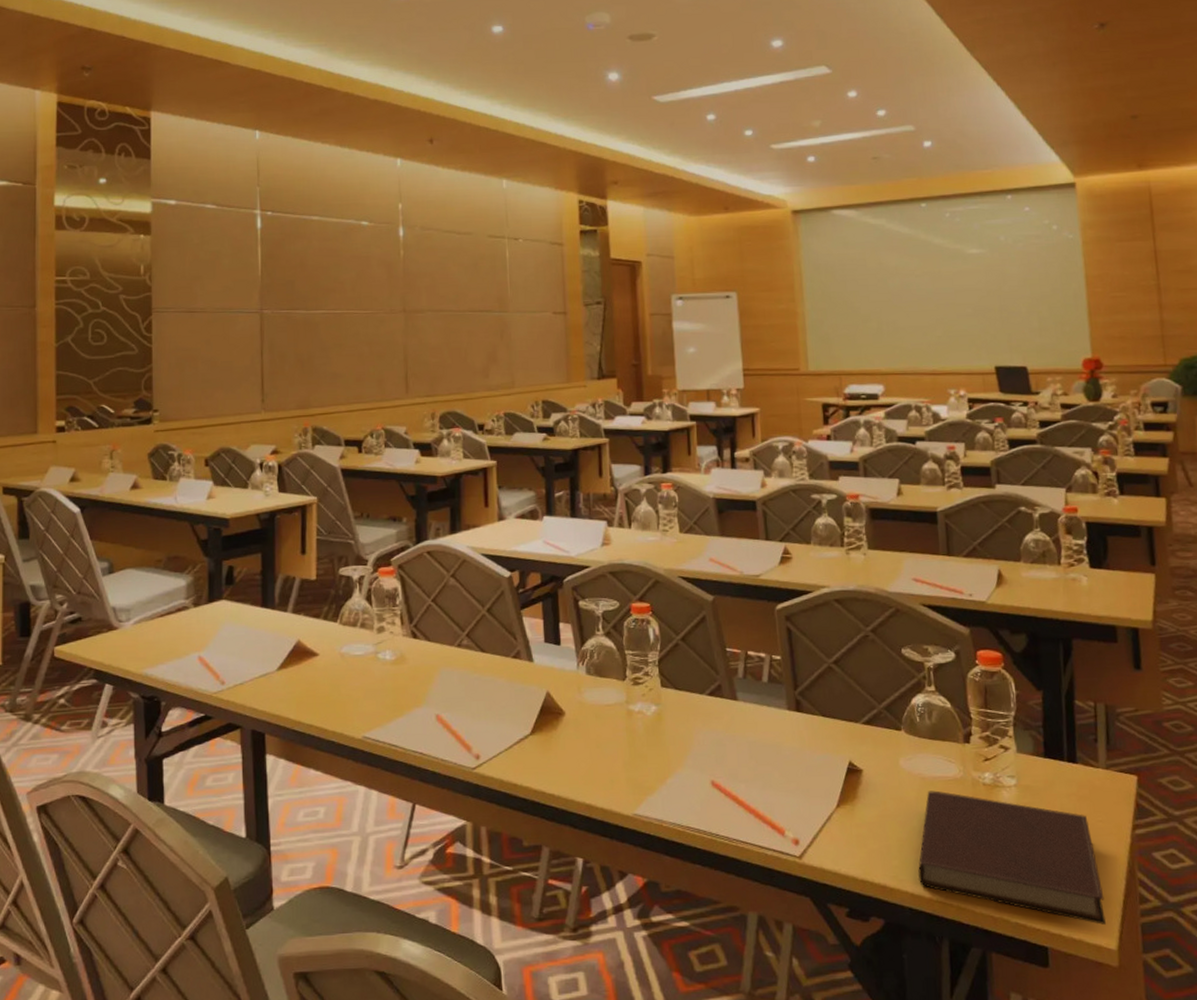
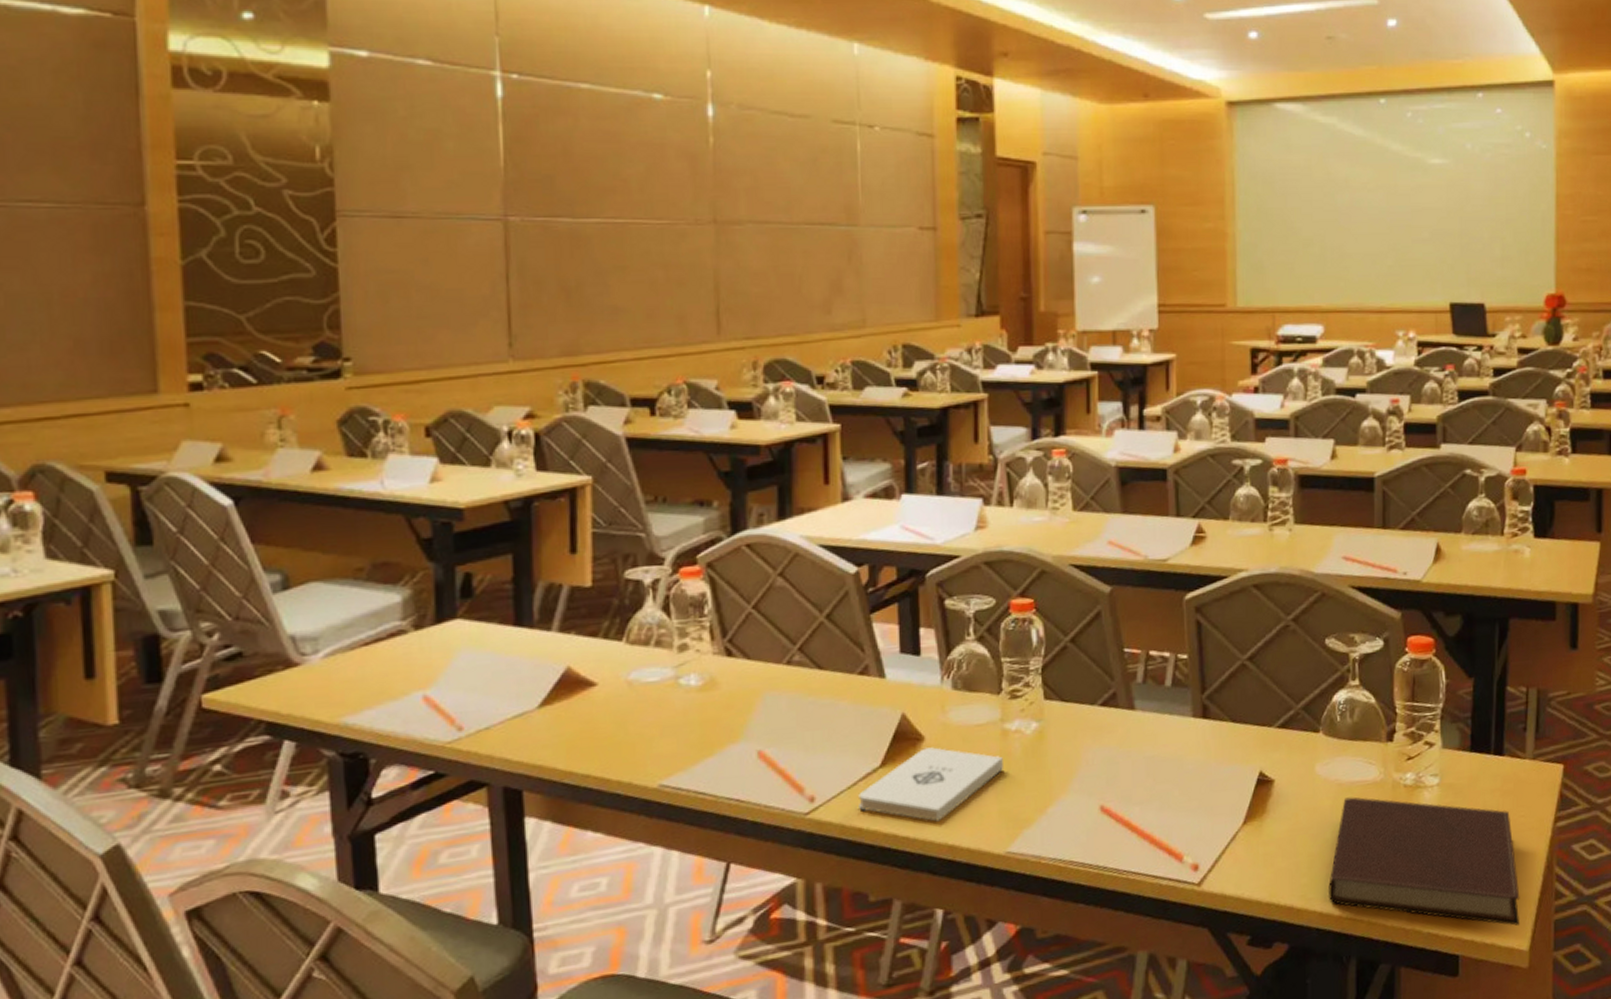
notepad: none [514,721,629,783] -> present [858,747,1003,822]

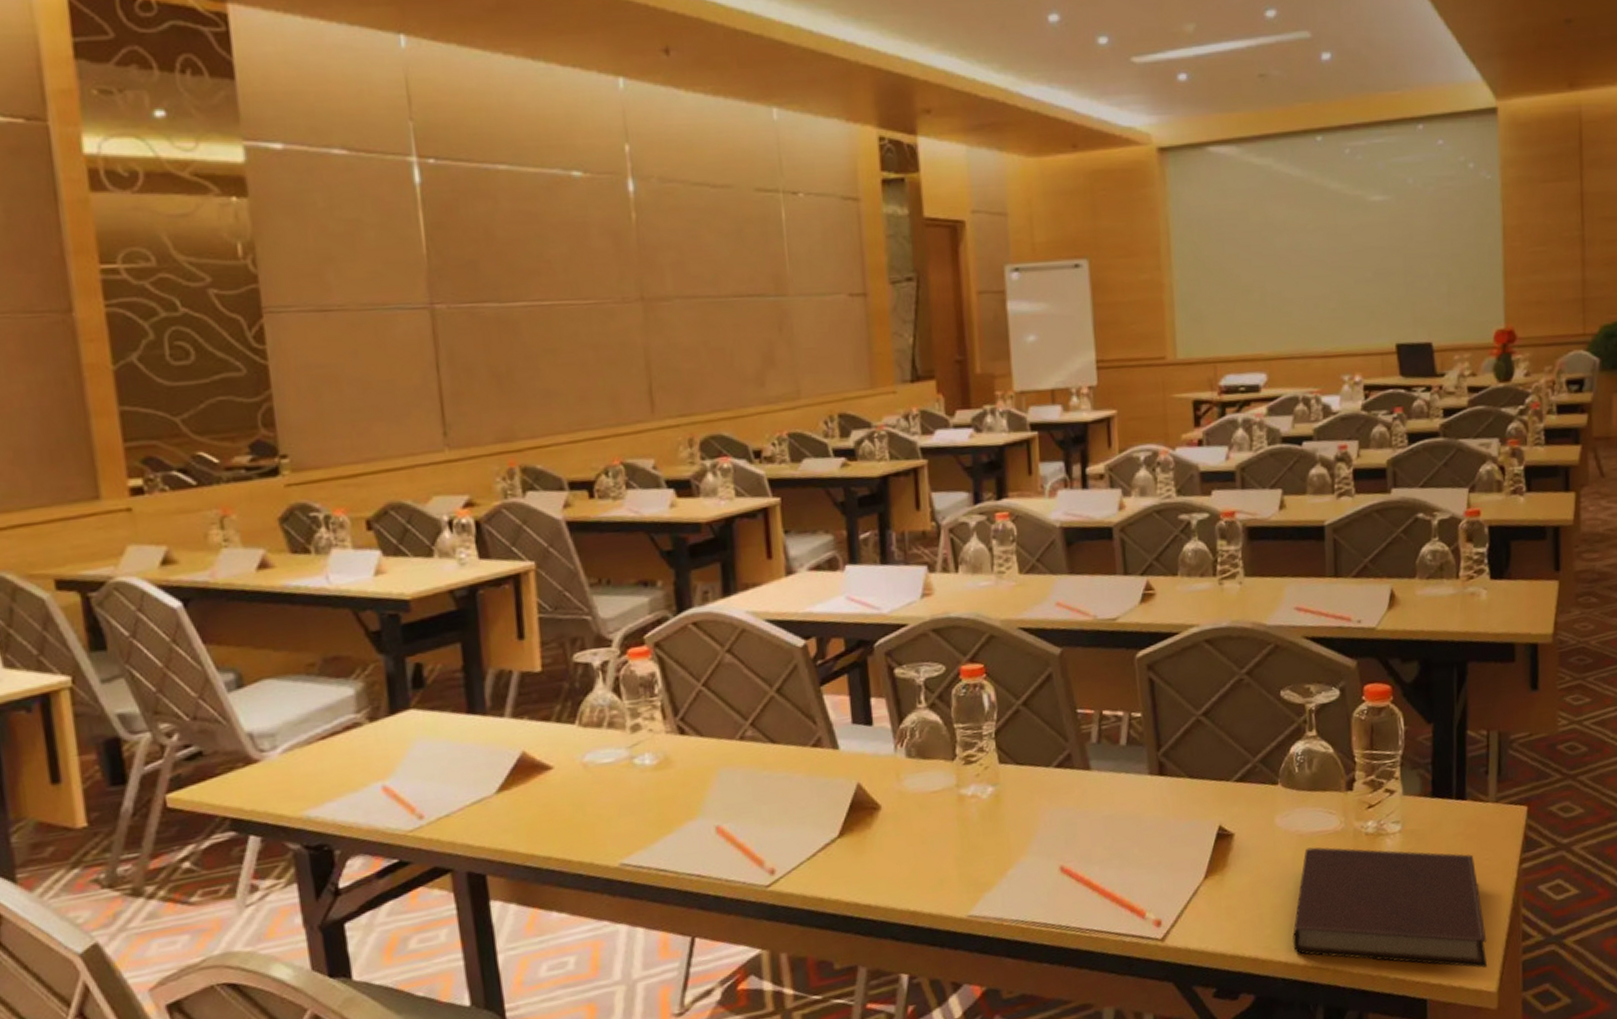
notepad: present [858,747,1003,822] -> none [818,815,961,889]

